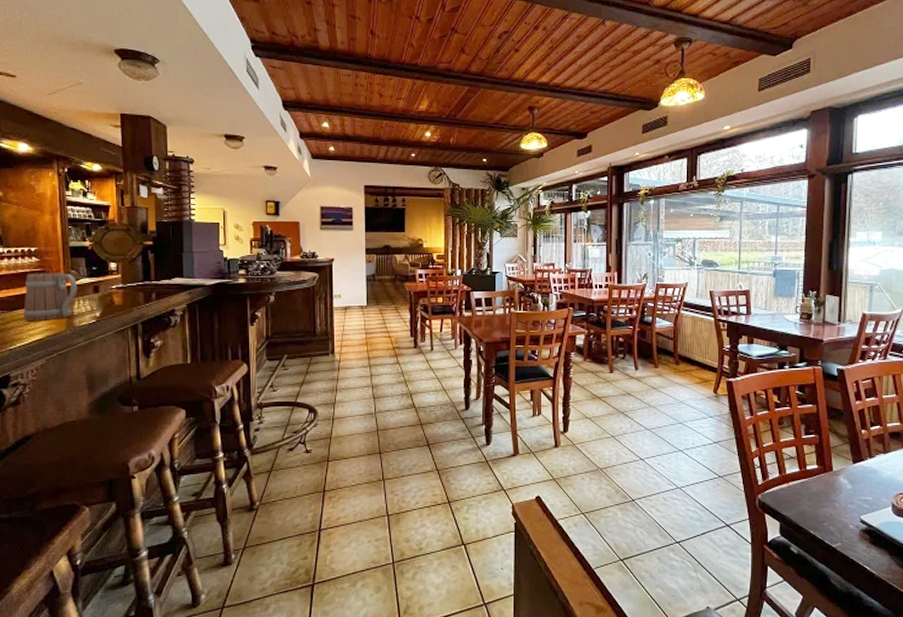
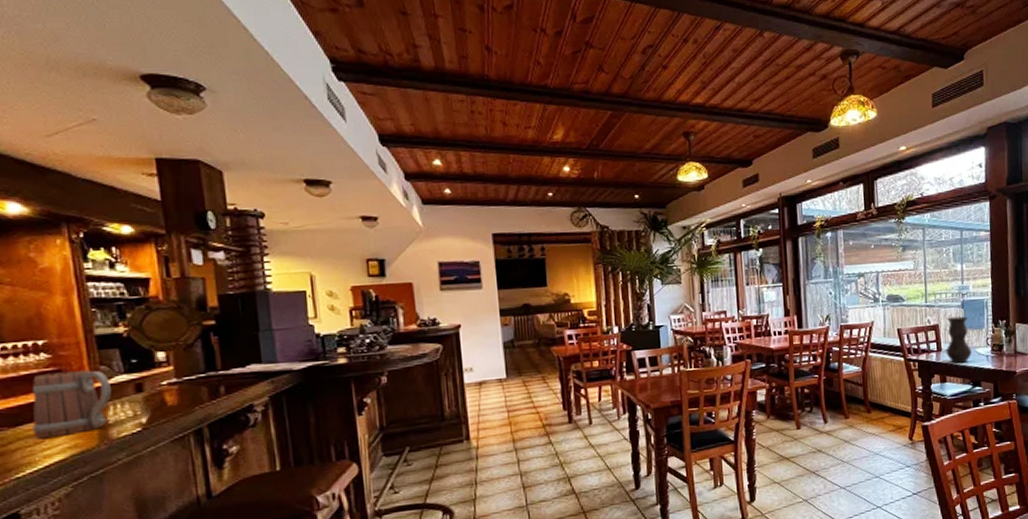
vase: none [755,284,780,327] -> present [945,316,972,363]

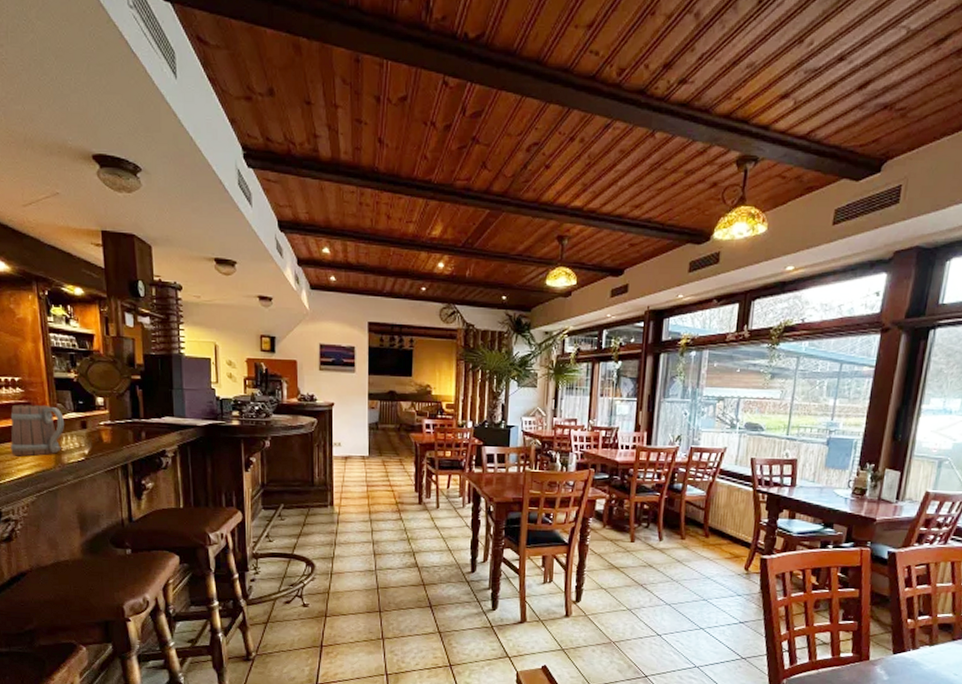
vase: present [945,316,972,363] -> none [800,453,832,502]

